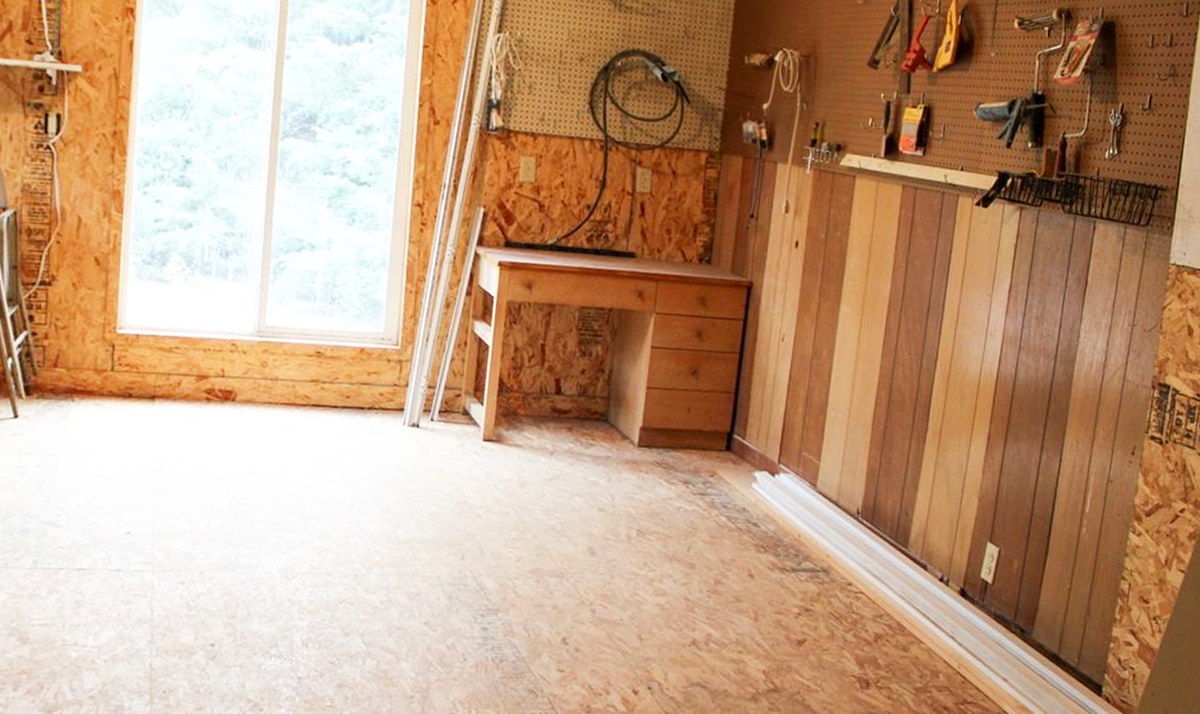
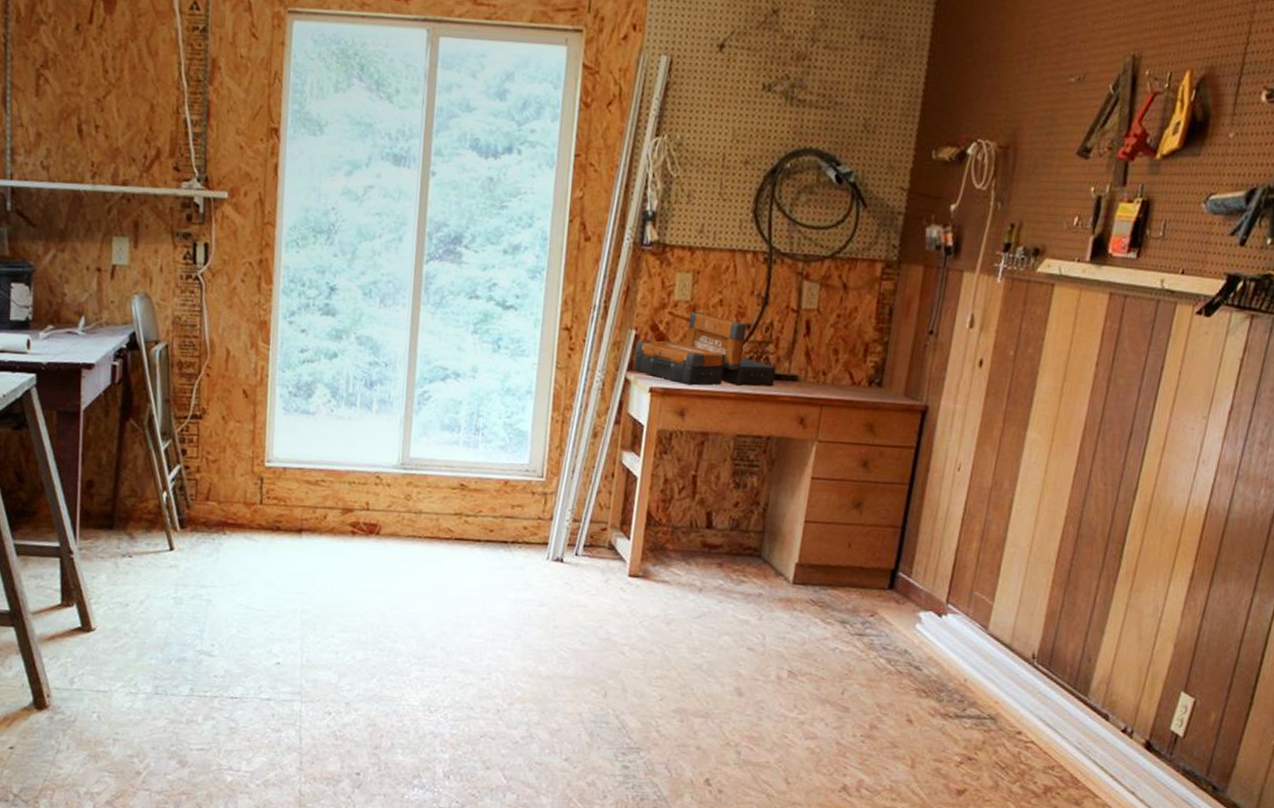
toolbox: none [483,192,615,262] -> present [633,312,776,387]

